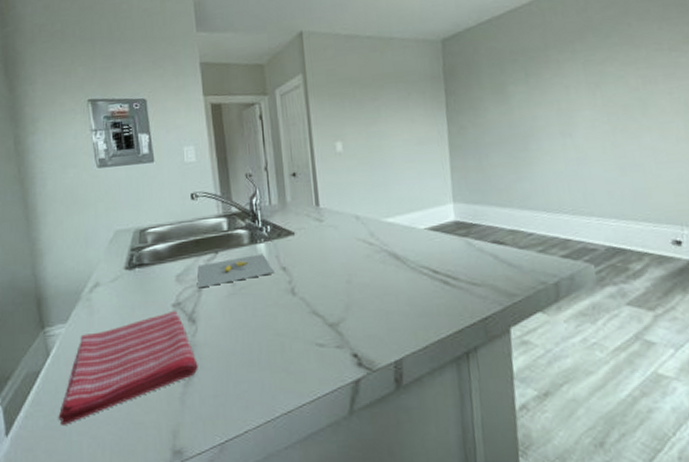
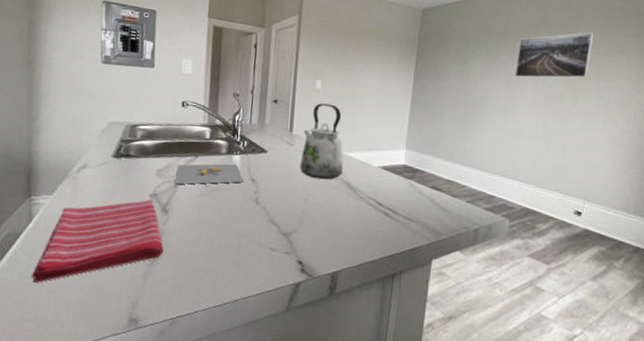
kettle: none [332,166,385,255] -> present [300,103,344,180]
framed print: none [562,26,654,96] -> present [514,31,594,78]

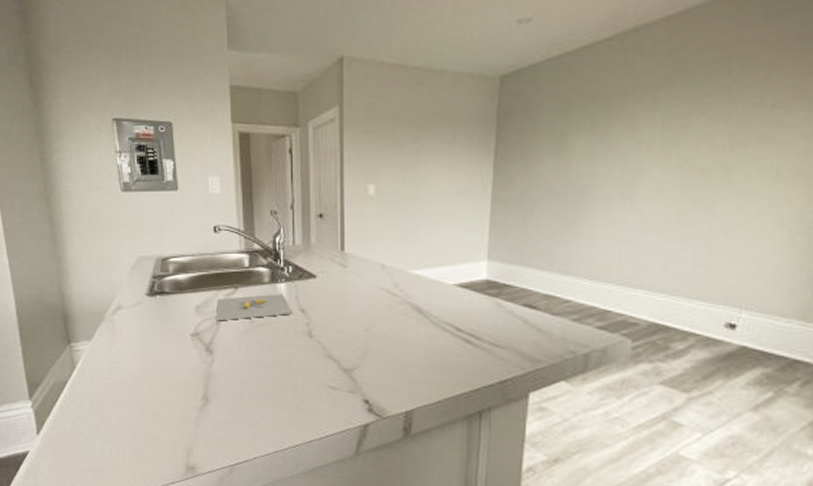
dish towel: present [31,200,164,283] -> none [83,340,213,432]
kettle: present [300,103,344,180] -> none [357,212,409,305]
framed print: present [514,31,594,78] -> none [634,75,755,152]

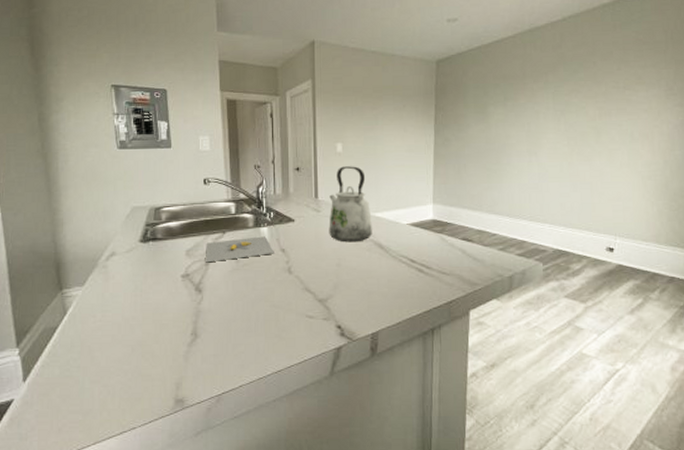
kettle: none [357,212,409,305] -> present [329,166,372,243]

